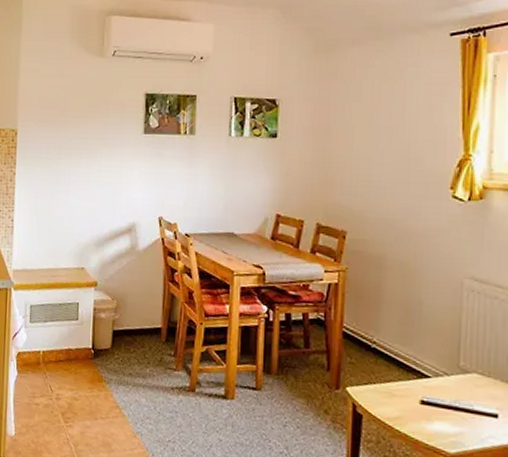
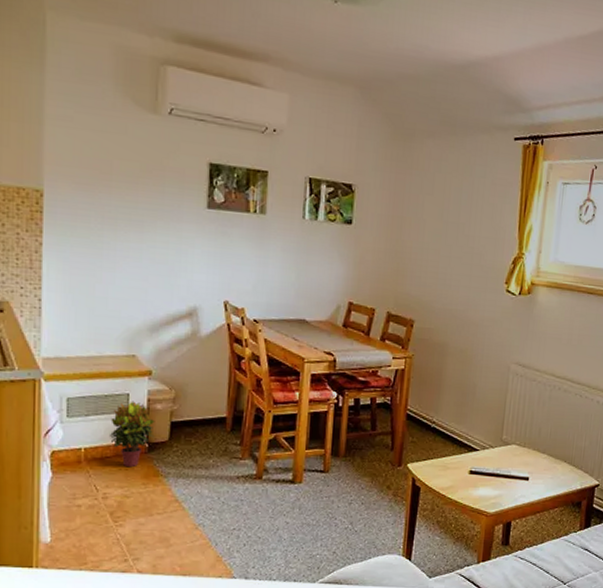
potted plant: none [62,309,100,372] -> present [108,401,155,468]

